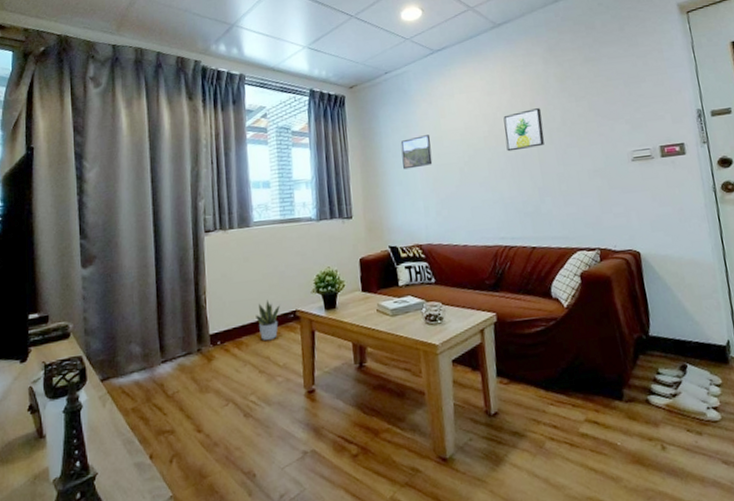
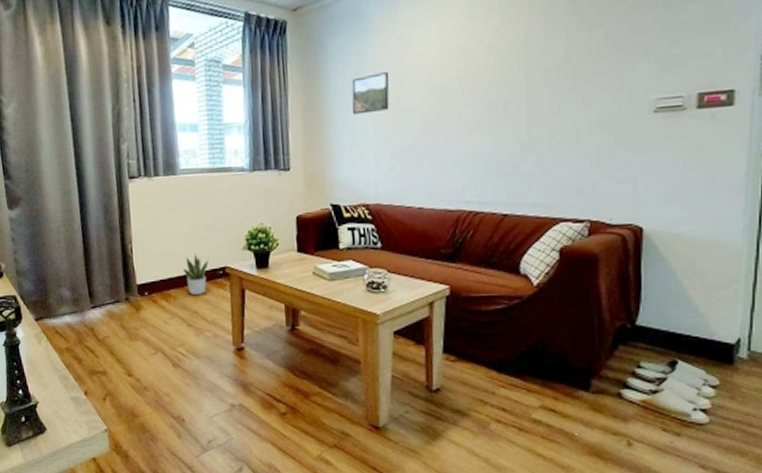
wall art: present [503,108,545,152] -> none [485,39,539,96]

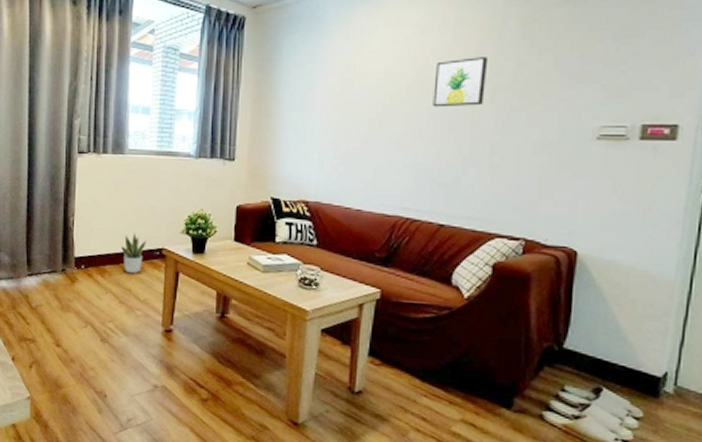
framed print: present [351,72,390,115] -> none [302,75,340,113]
wall art: none [485,39,539,96] -> present [433,57,489,108]

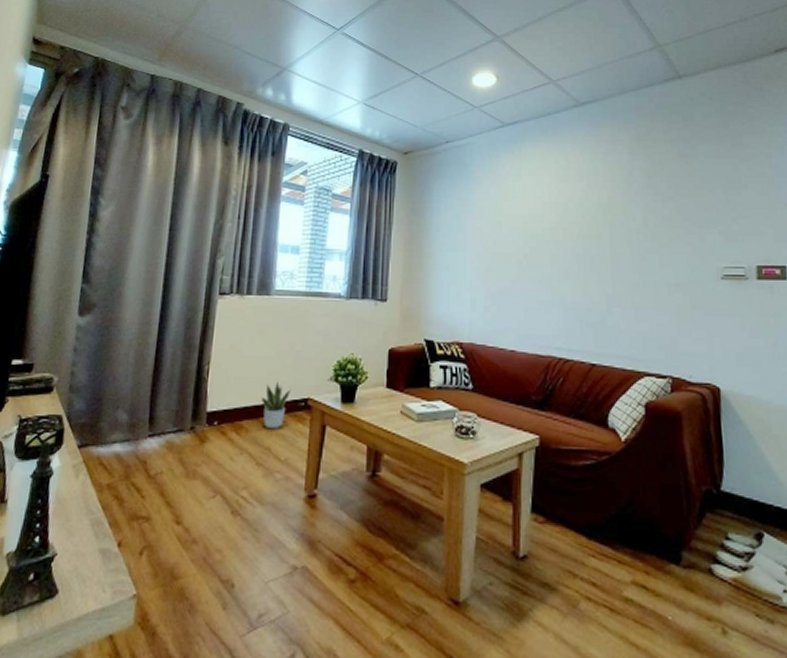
wall art: present [433,57,489,108] -> none [574,204,621,249]

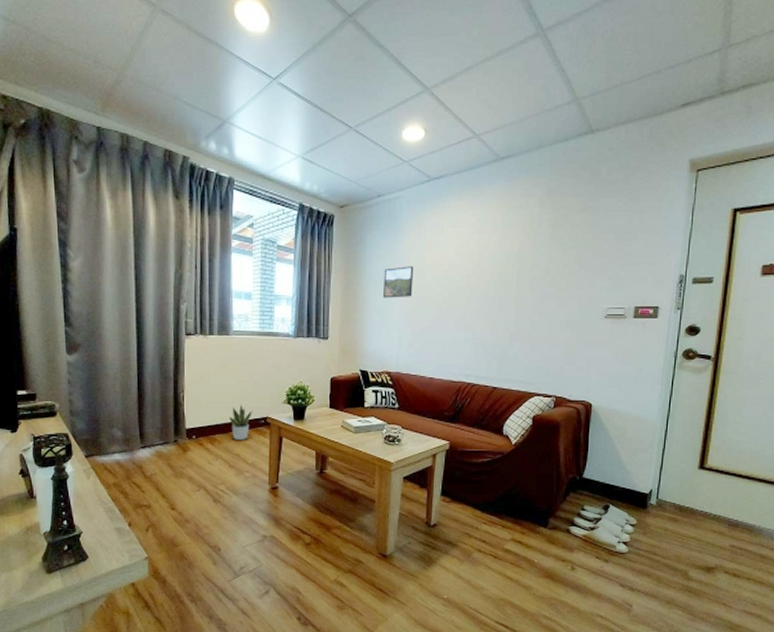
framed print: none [453,217,488,254] -> present [383,266,414,298]

